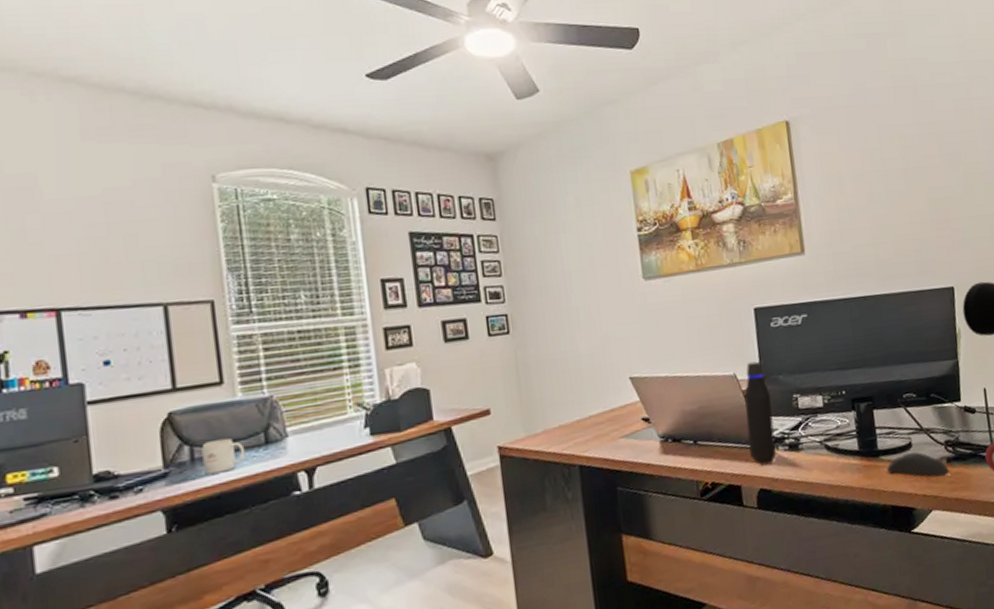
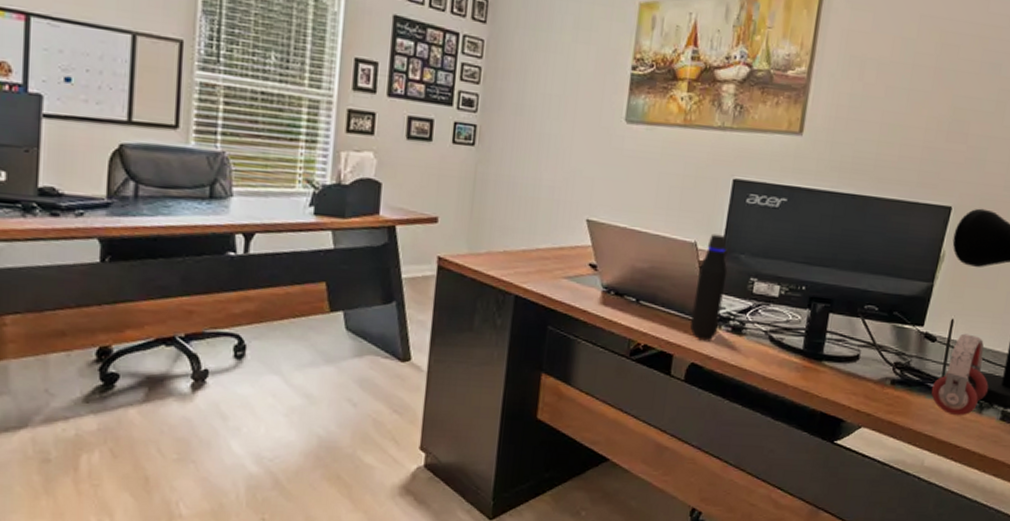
mug: present [201,438,246,475] -> none [145,182,189,217]
mouse: present [887,452,950,478] -> none [826,363,892,397]

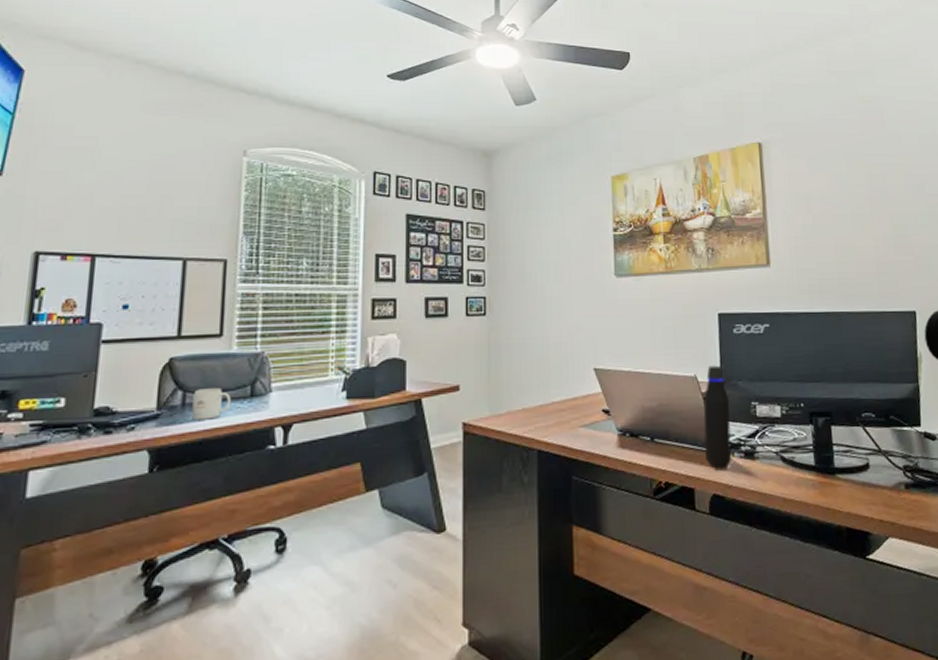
mug: none [145,182,189,217] -> present [192,387,232,420]

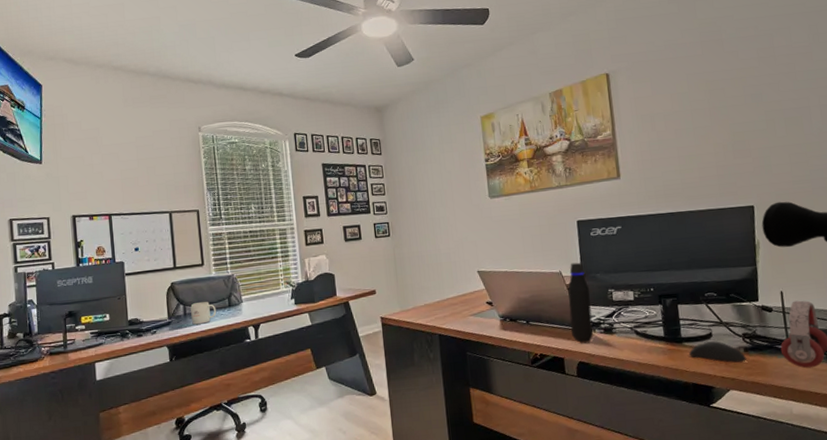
mouse: none [843,473,909,503] -> present [689,341,747,363]

